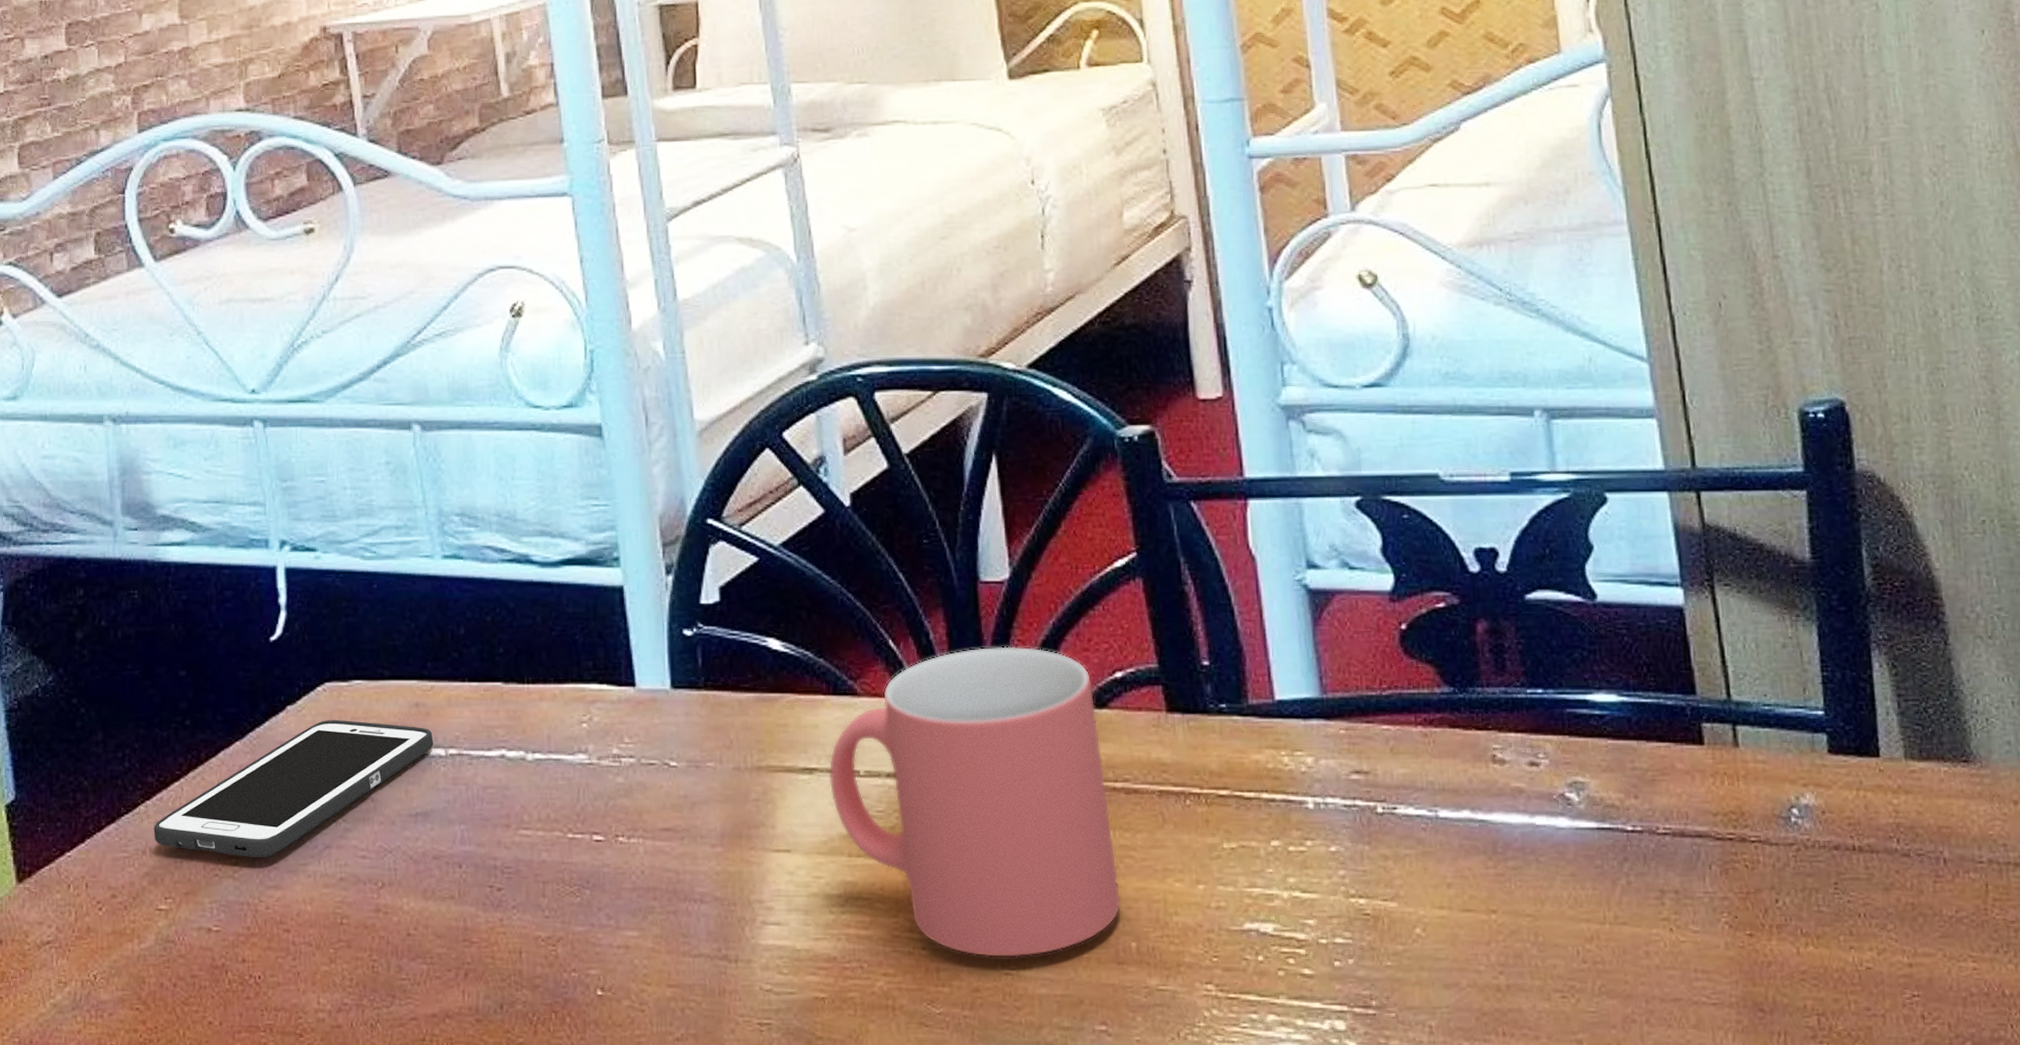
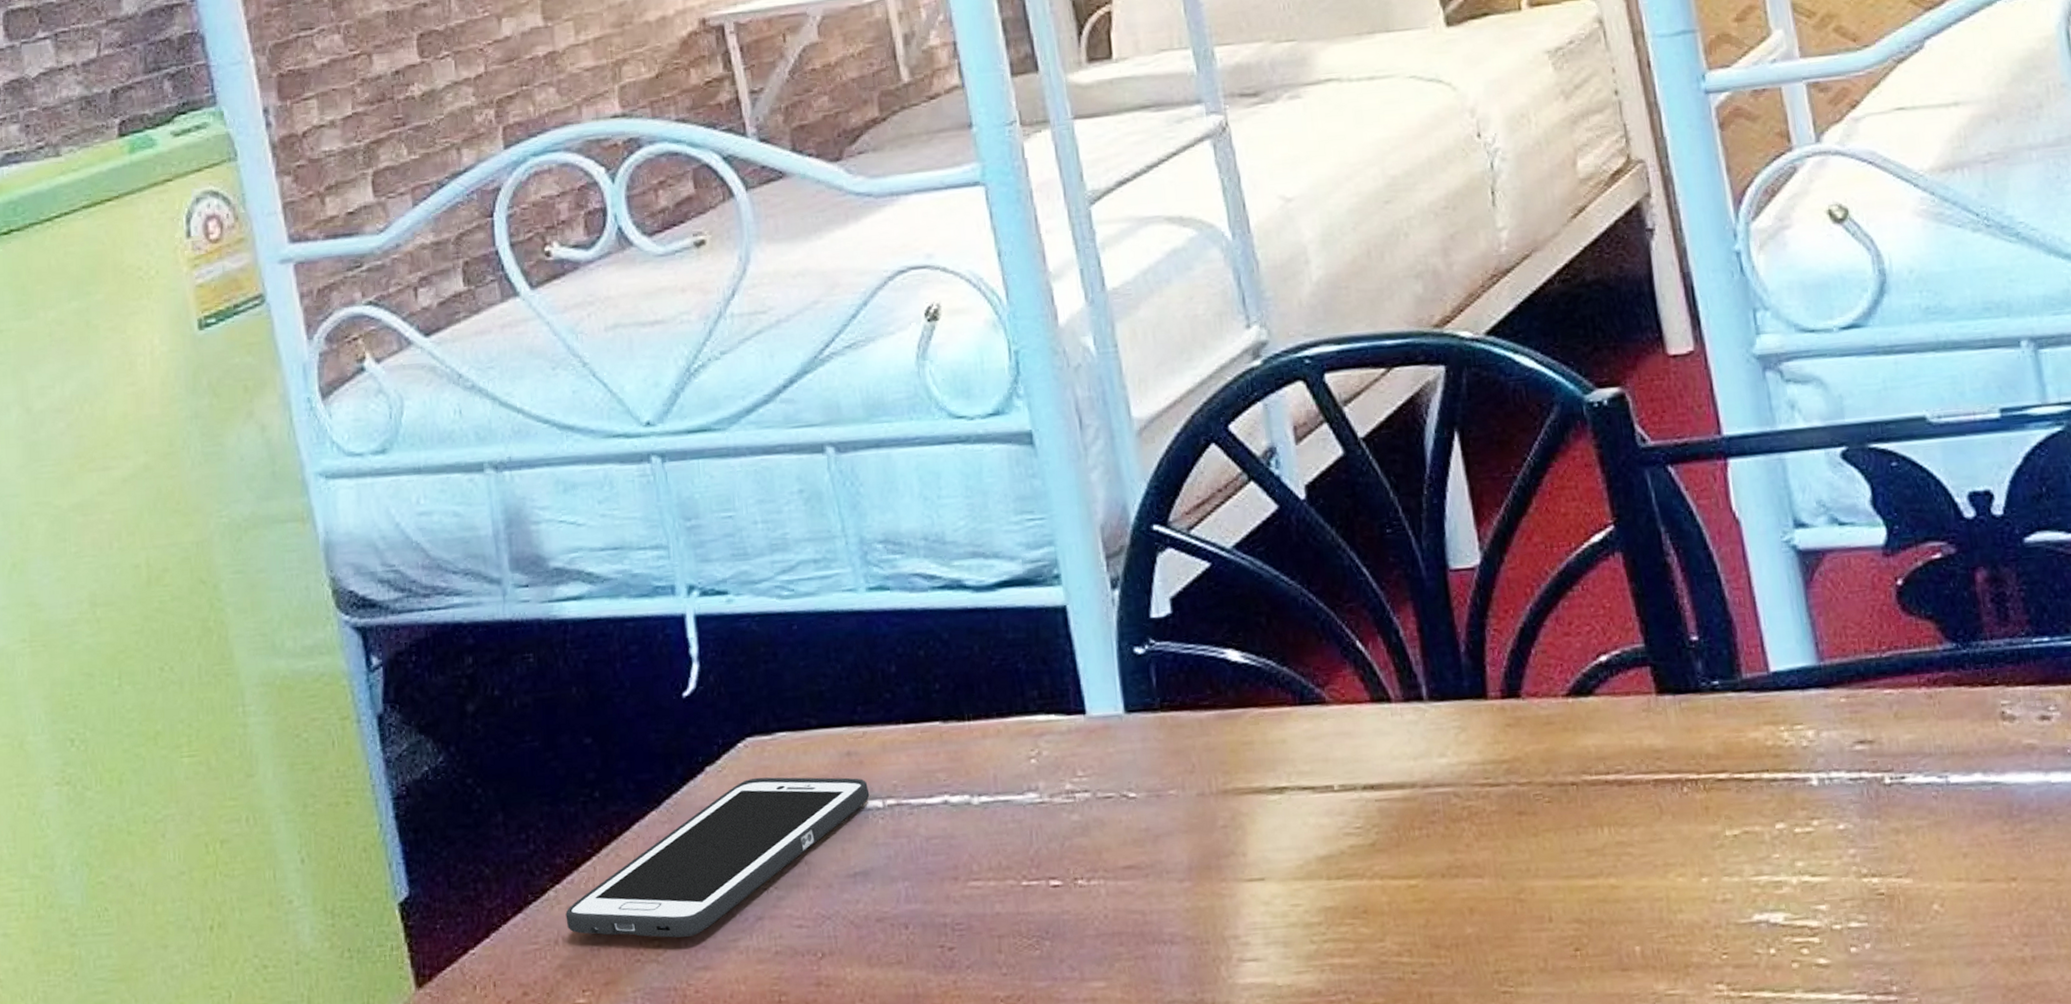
mug: present [828,646,1122,958] -> none [1299,636,1622,977]

